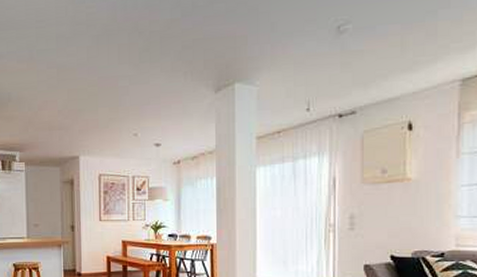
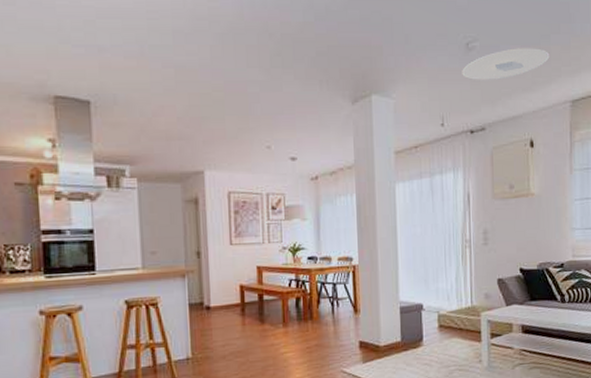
ceiling light: none [331,25,436,64] -> present [462,48,550,81]

